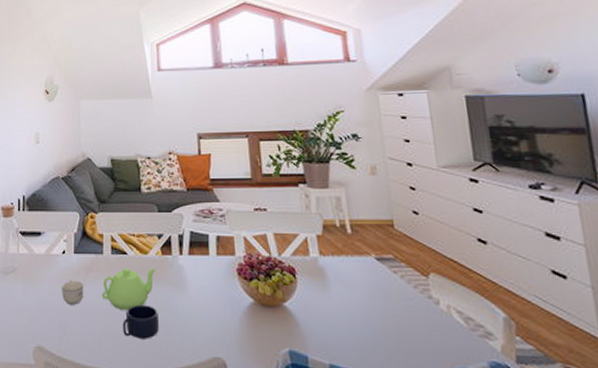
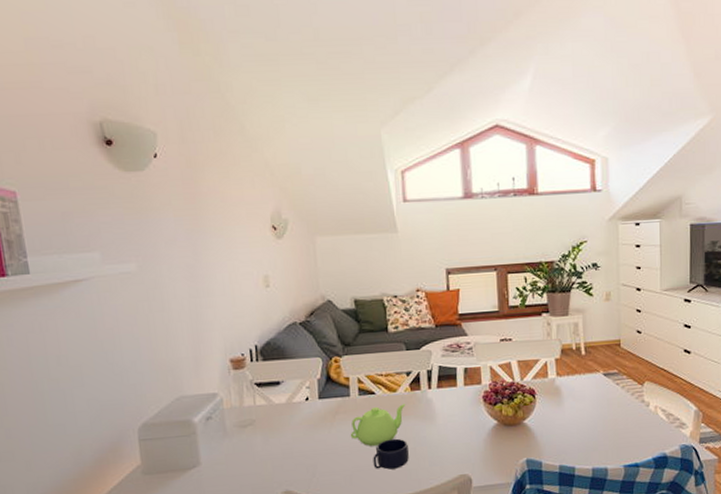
cup: present [62,280,84,305] -> none [307,424,332,448]

